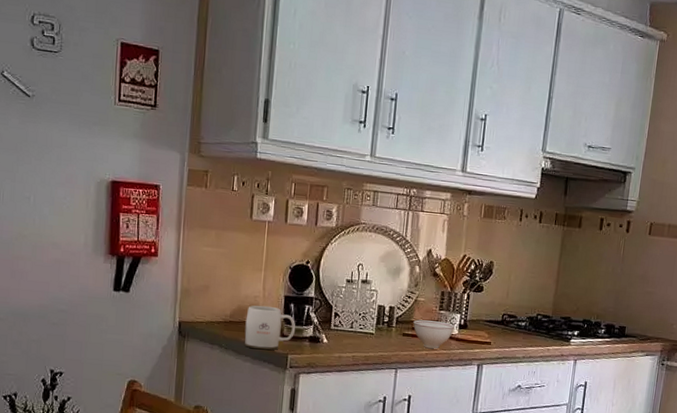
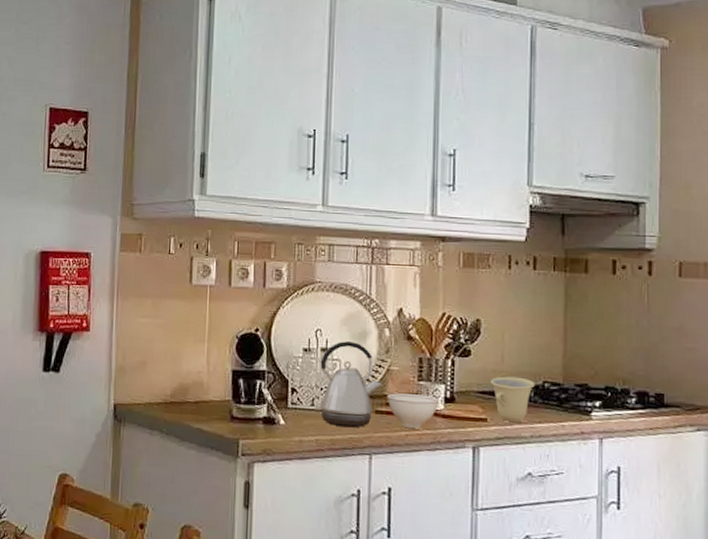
mug: present [244,305,296,351] -> none [188,382,247,435]
kettle: none [353,275,410,347] -> present [315,341,382,427]
cup: none [496,309,531,346] -> present [489,376,535,423]

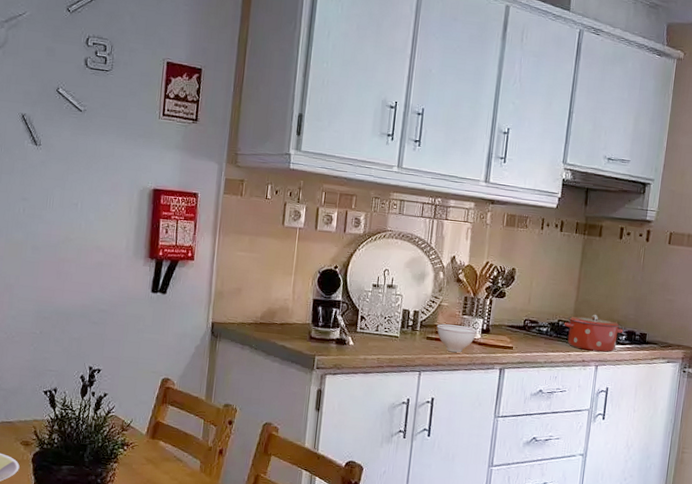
kettle: present [315,341,382,427] -> none [378,280,433,350]
cup: present [489,376,535,423] -> none [517,314,552,351]
casserole: none [551,371,632,421] -> present [564,314,624,353]

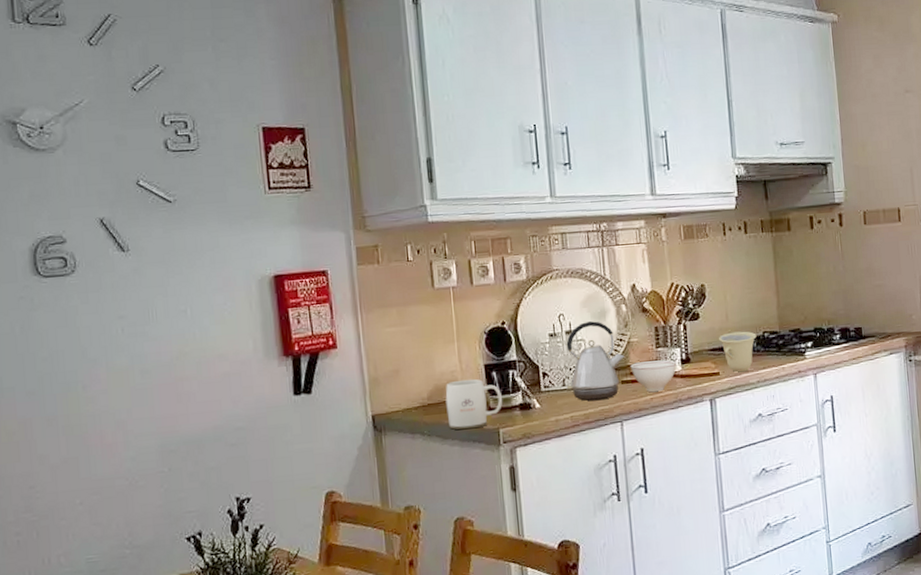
mug: none [273,307,324,352] -> present [445,379,503,430]
kettle: none [378,280,433,350] -> present [566,321,624,401]
cup: none [517,314,552,351] -> present [718,331,757,373]
casserole: present [564,314,624,353] -> none [770,317,836,360]

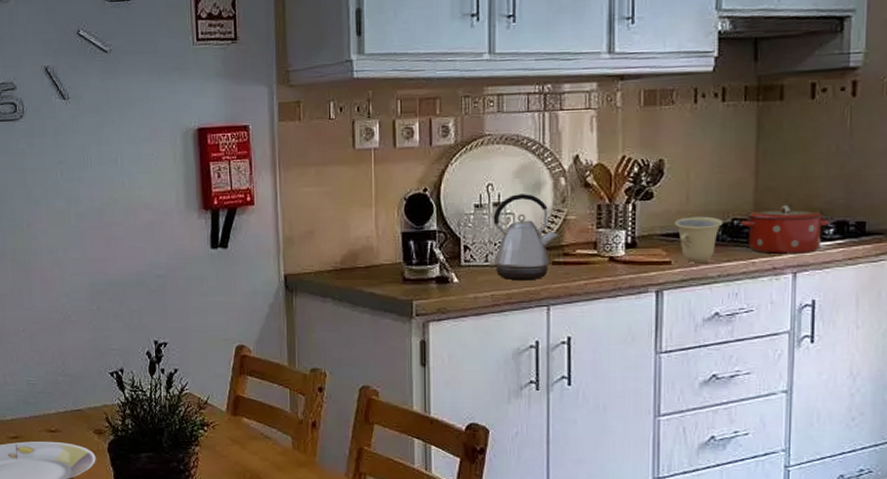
mug: present [445,379,503,430] -> none [359,246,419,298]
bowl: present [630,359,677,393] -> none [564,242,620,277]
casserole: none [770,317,836,360] -> present [740,204,830,255]

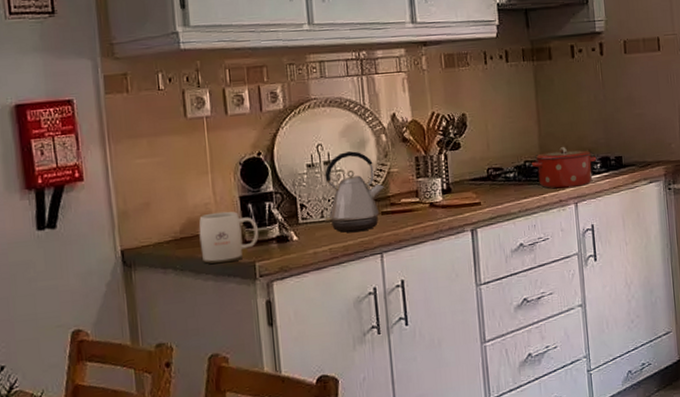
mug: none [359,246,419,298] -> present [198,211,259,265]
cup: present [674,216,723,263] -> none [479,160,518,203]

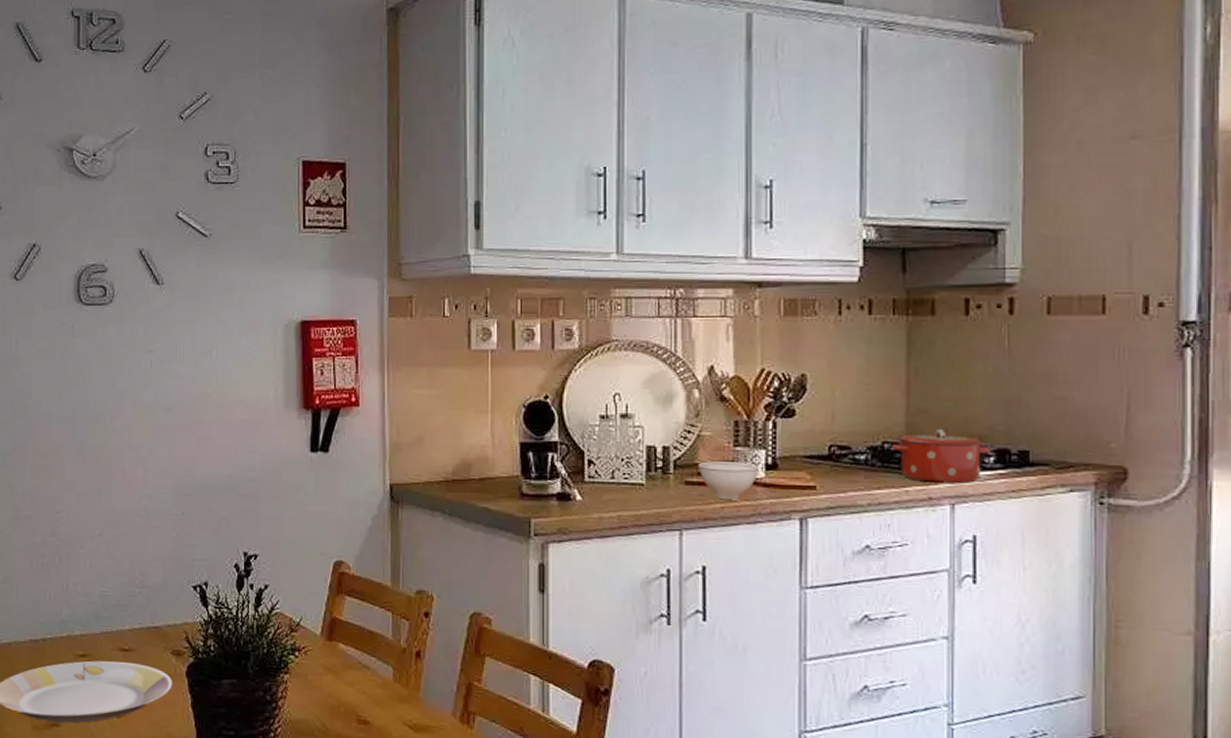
mug: present [198,211,259,265] -> none [472,457,538,515]
kettle: present [325,151,384,233] -> none [615,405,691,501]
bowl: none [390,190,438,224] -> present [698,461,760,501]

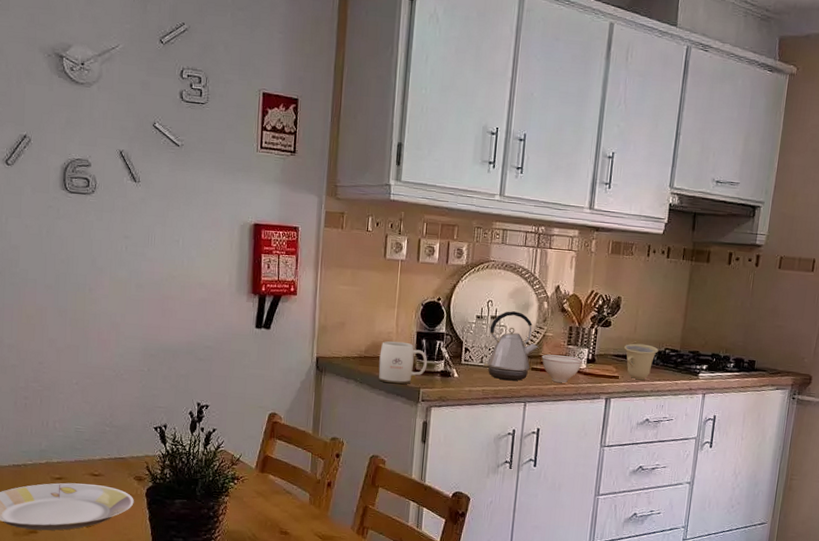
mug: none [472,457,538,515] -> present [378,341,428,385]
kettle: none [615,405,691,501] -> present [483,311,538,381]
cup: none [818,437,873,490] -> present [623,343,659,380]
casserole: present [891,428,990,485] -> none [670,341,732,381]

